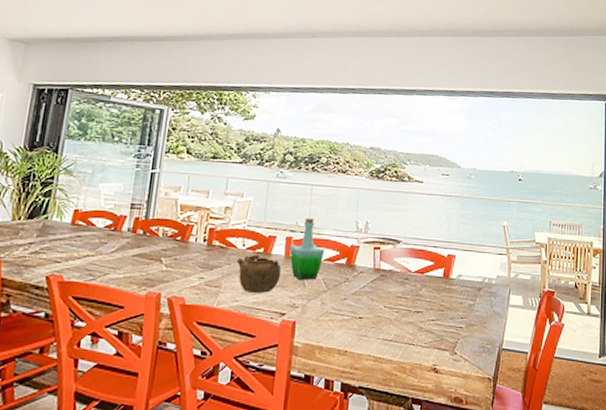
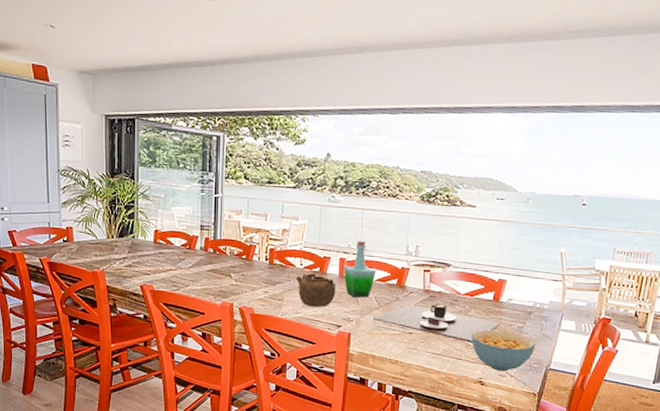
place setting: none [321,283,452,325] -> present [373,304,501,343]
cereal bowl: none [423,309,487,355] -> present [471,329,536,372]

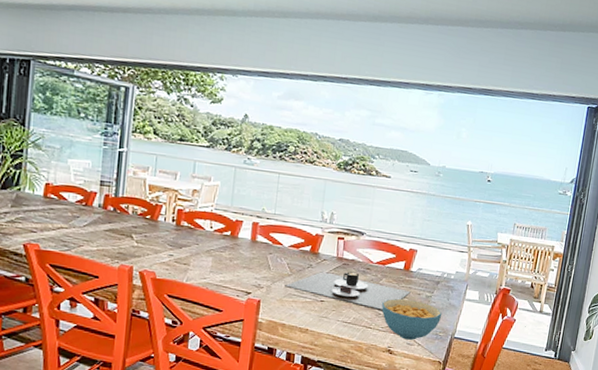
teapot: present [295,273,336,307] -> none [204,237,248,273]
bottle: present [343,241,377,298] -> none [256,205,290,264]

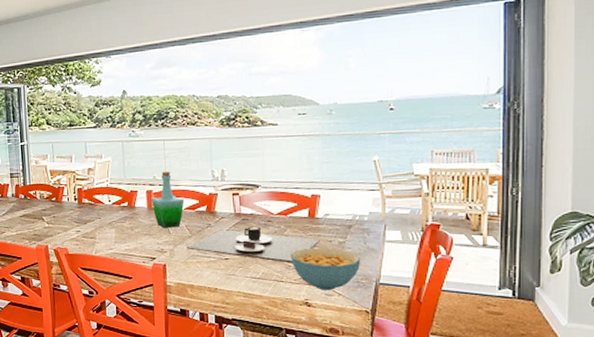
bottle: none [256,205,290,264] -> present [151,171,185,229]

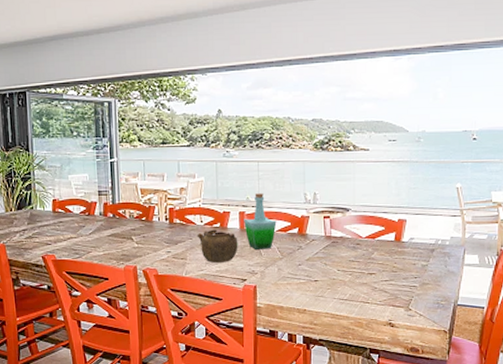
teapot: none [105,208,147,241] -> present [197,229,238,263]
place setting: present [187,226,320,263] -> none [278,249,405,285]
cereal bowl: present [291,247,361,290] -> none [377,270,442,311]

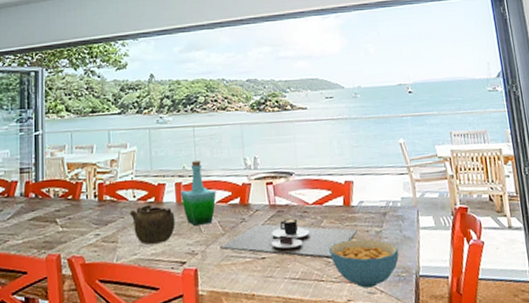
place setting: none [278,249,405,285] -> present [220,218,358,259]
cereal bowl: none [377,270,442,311] -> present [329,239,399,288]

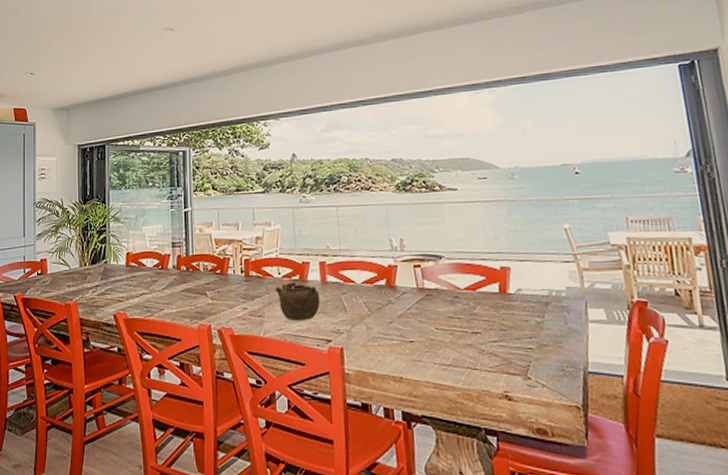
bottle: present [180,161,217,227] -> none [325,241,362,306]
place setting: present [220,218,358,259] -> none [366,303,515,347]
cereal bowl: present [329,239,399,288] -> none [483,328,564,380]

